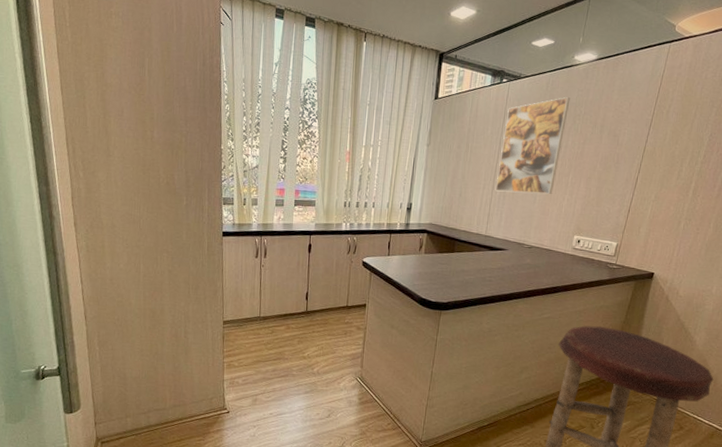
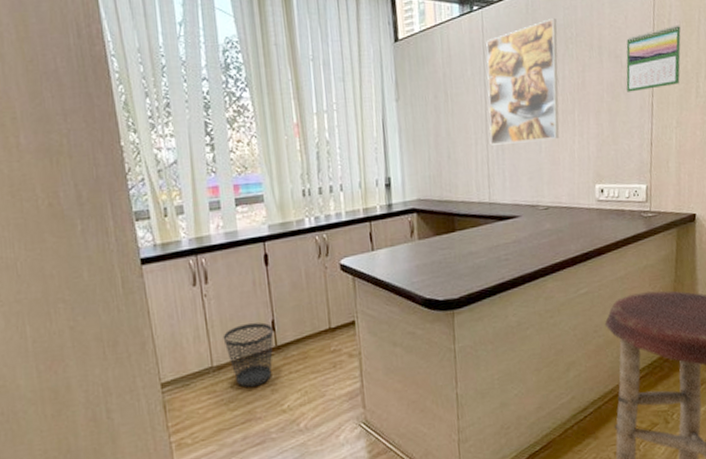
wastebasket: none [270,291,307,336] -> present [223,322,274,388]
calendar: none [618,116,677,167] -> present [626,24,681,92]

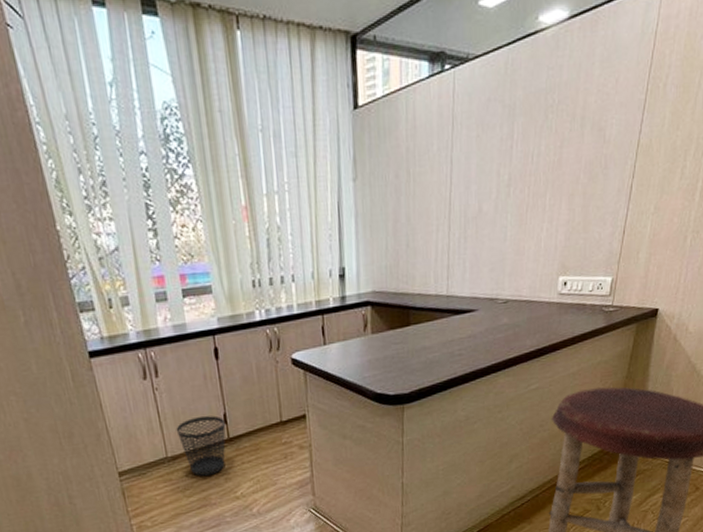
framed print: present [486,18,559,145] -> none [452,81,538,233]
calendar: present [626,24,681,92] -> none [606,90,676,172]

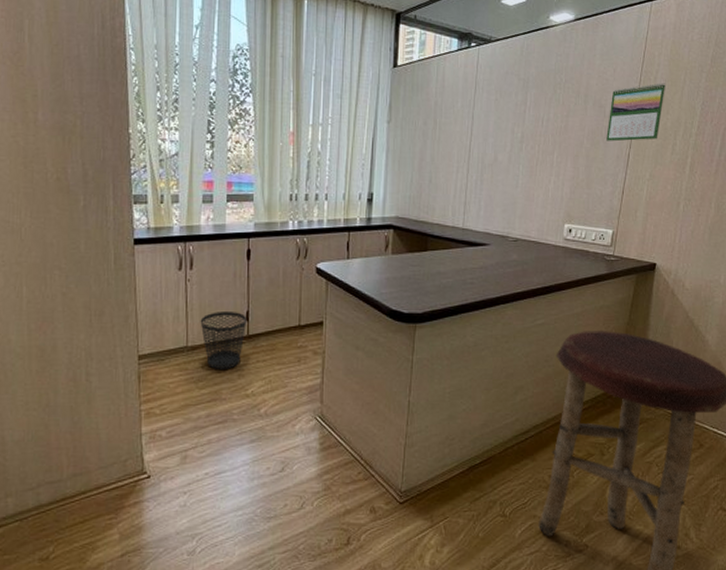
calendar: none [606,90,676,172] -> present [606,83,665,142]

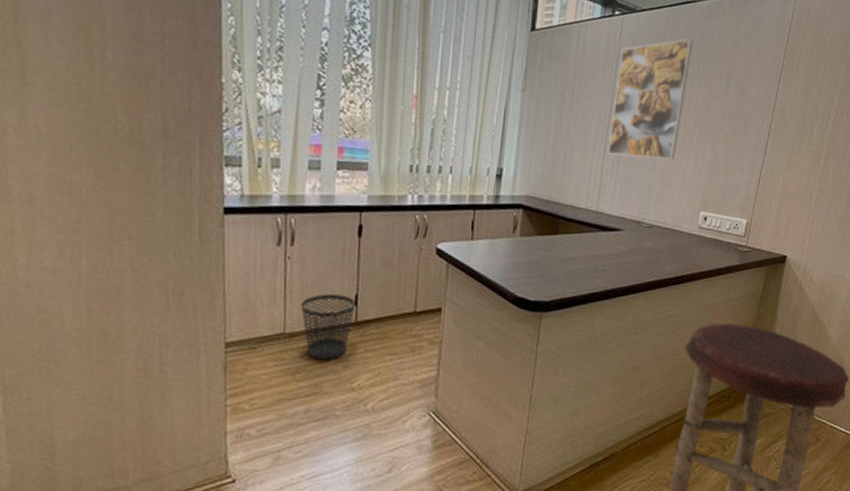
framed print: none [471,63,548,176] -> present [607,39,693,159]
calendar: present [606,83,665,142] -> none [746,70,806,129]

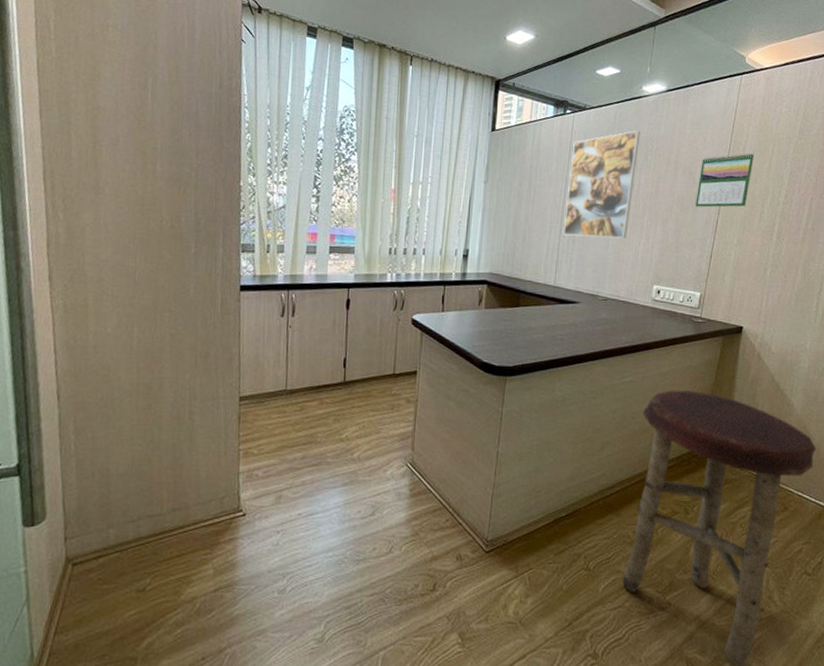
wastebasket: present [300,294,356,359] -> none [299,358,345,413]
calendar: none [746,70,806,129] -> present [696,153,754,208]

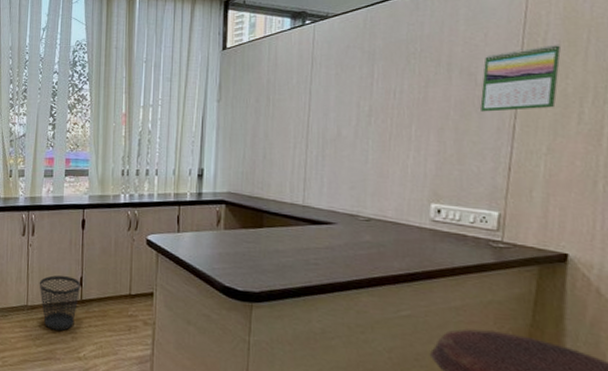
wastebasket: none [299,358,345,413] -> present [39,275,81,331]
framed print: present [563,131,641,238] -> none [310,34,399,152]

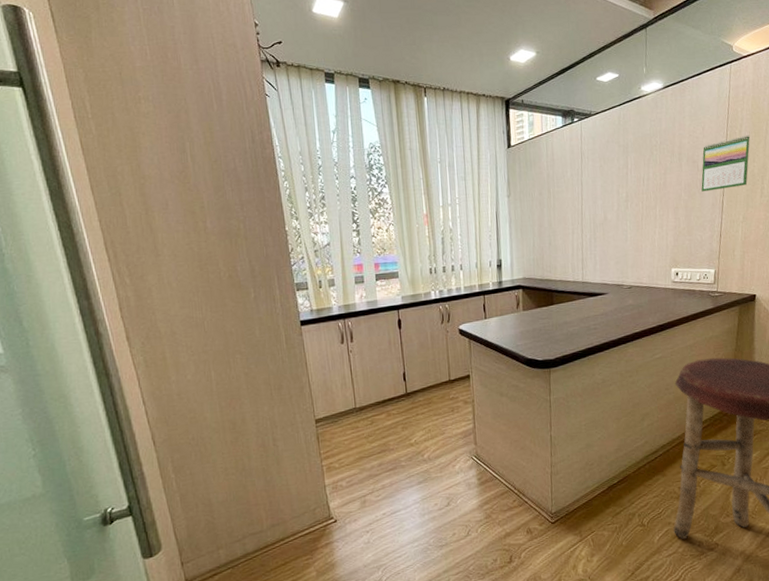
wastebasket: present [39,275,81,331] -> none [364,374,405,425]

